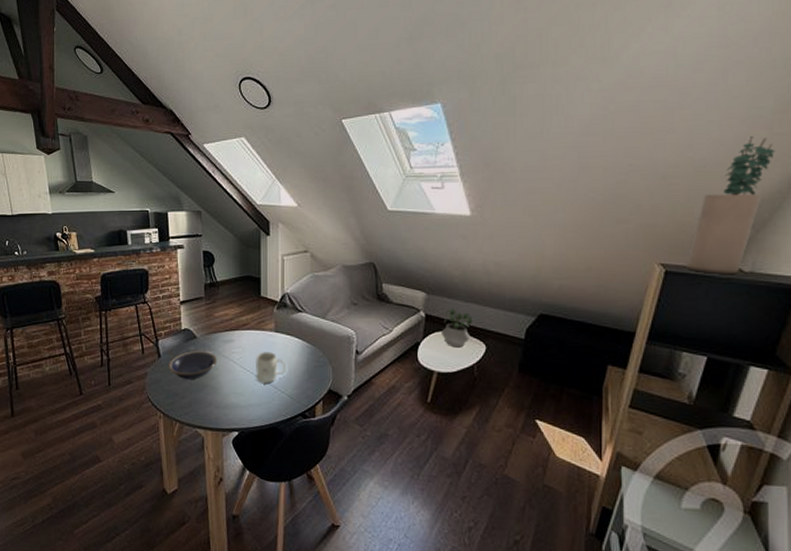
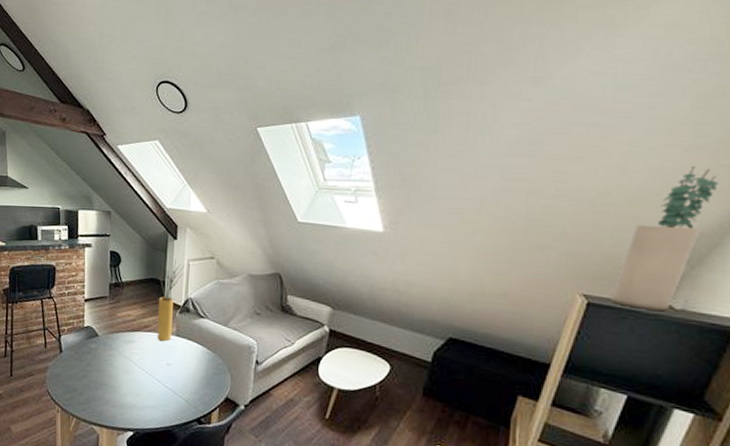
bowl: present [169,350,217,379] -> none [69,348,117,377]
vase: none [252,255,278,339] -> present [157,259,183,342]
mug: present [254,352,287,384] -> none [154,355,185,387]
potted plant: present [442,309,472,348] -> none [345,326,378,366]

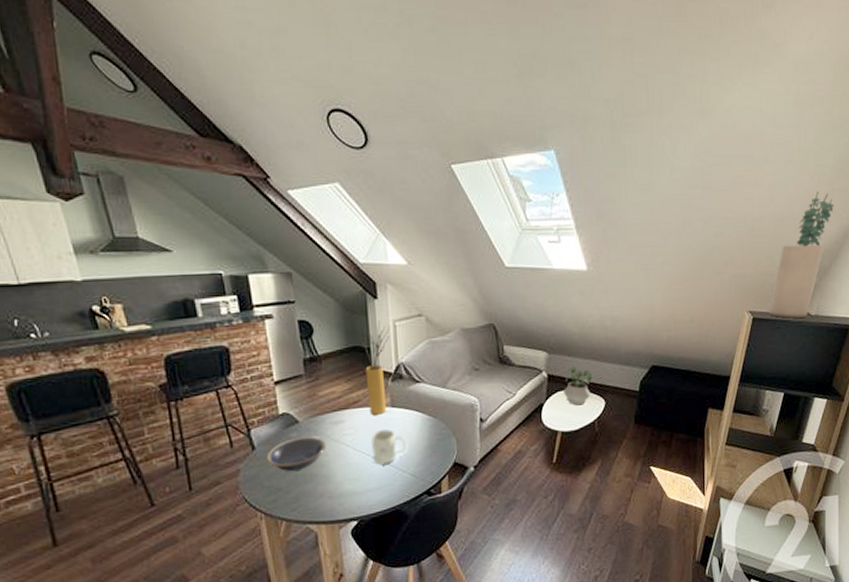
bowl: none [69,348,117,377] -> present [266,436,326,471]
mug: none [154,355,185,387] -> present [370,429,407,465]
potted plant: none [345,326,378,366] -> present [564,367,592,406]

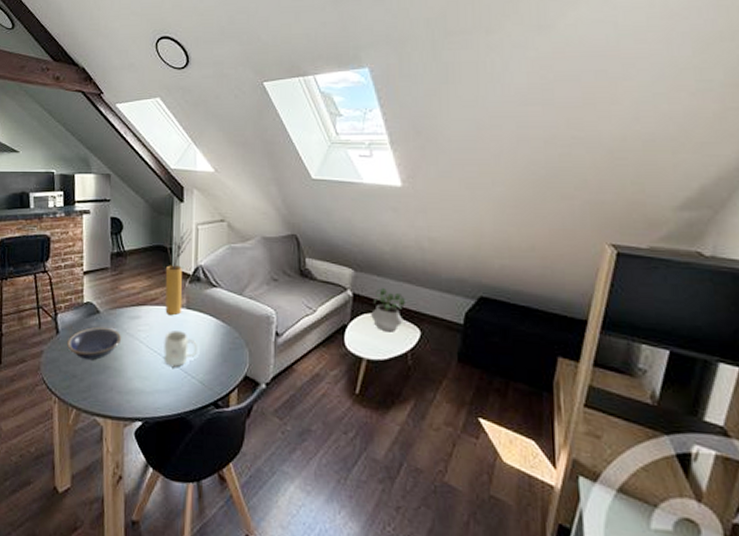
vase: present [769,192,834,318] -> none [640,110,729,258]

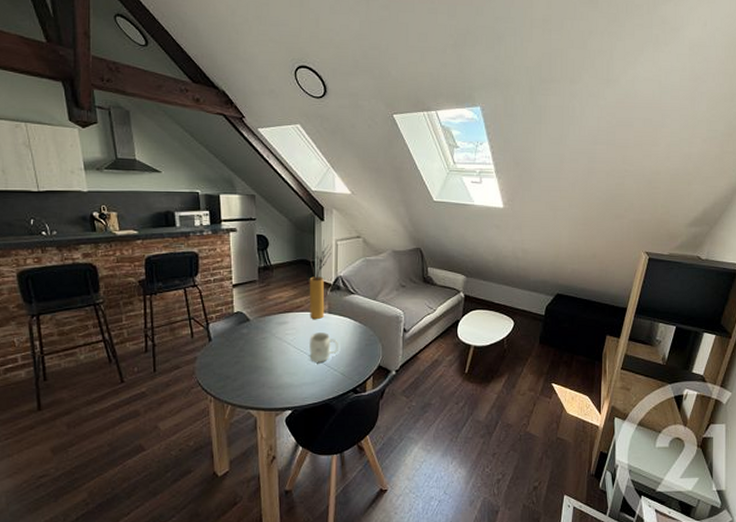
bowl: present [67,327,121,360] -> none [220,333,270,362]
potted plant: present [371,288,405,332] -> none [478,290,503,324]

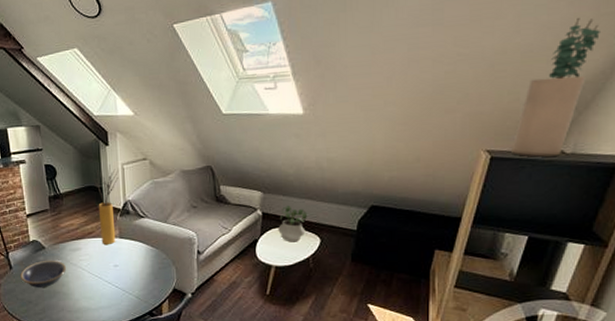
bowl: none [220,333,270,362] -> present [20,260,66,287]
mug: present [308,333,339,362] -> none [102,257,133,287]
potted plant: none [478,290,503,324] -> present [278,206,307,242]
vase: none [664,153,724,261] -> present [511,18,600,157]

